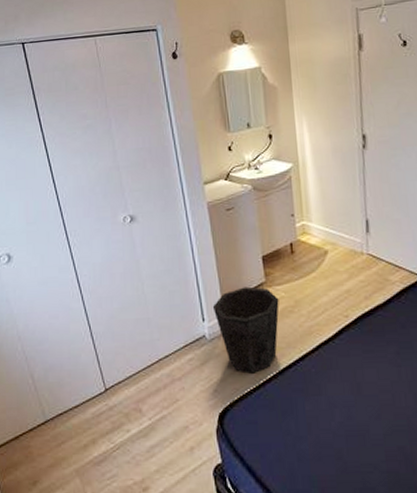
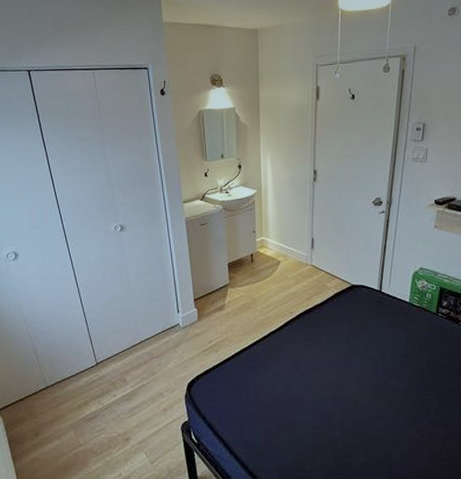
waste bin: present [212,286,280,374] -> none [186,287,240,354]

